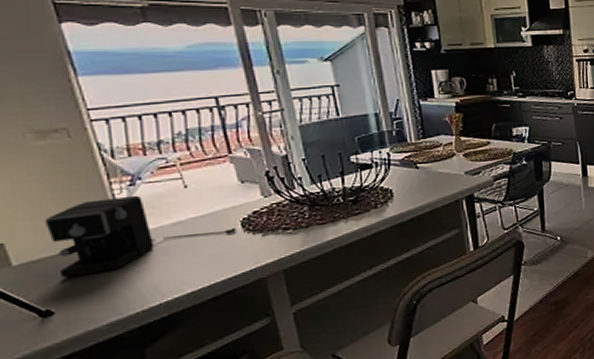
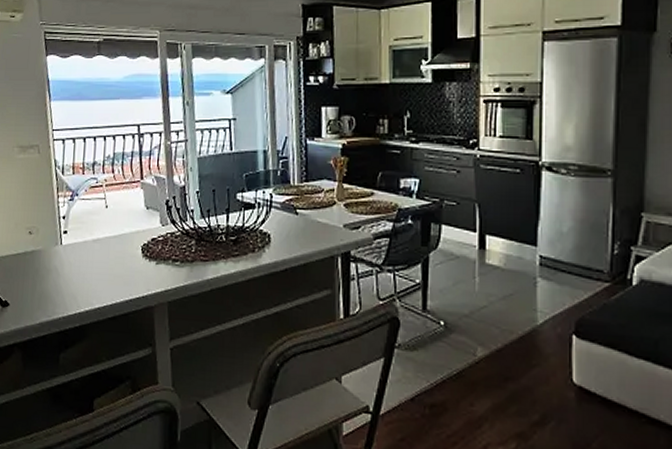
coffee maker: present [46,195,236,278] -> none [15,209,137,276]

